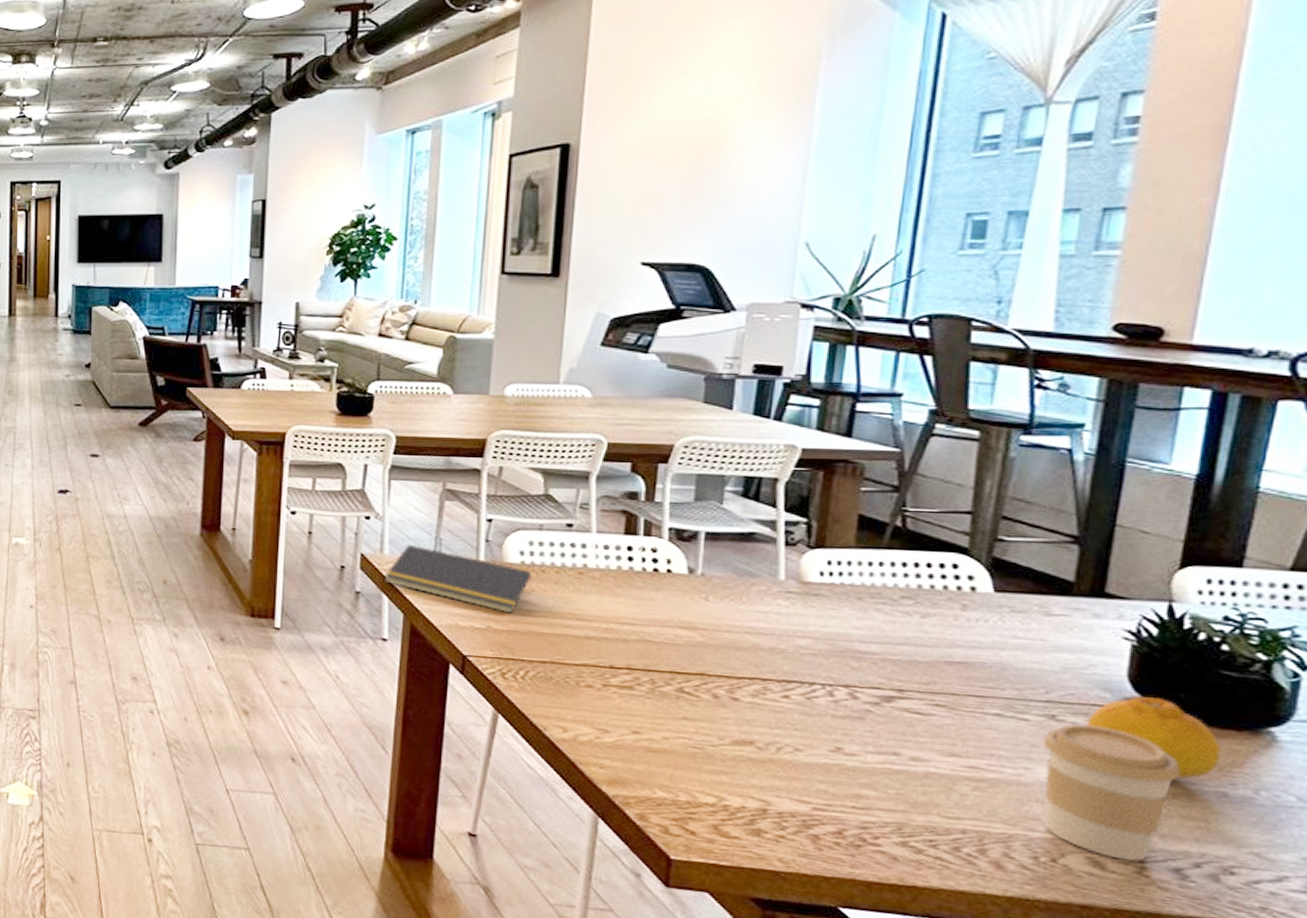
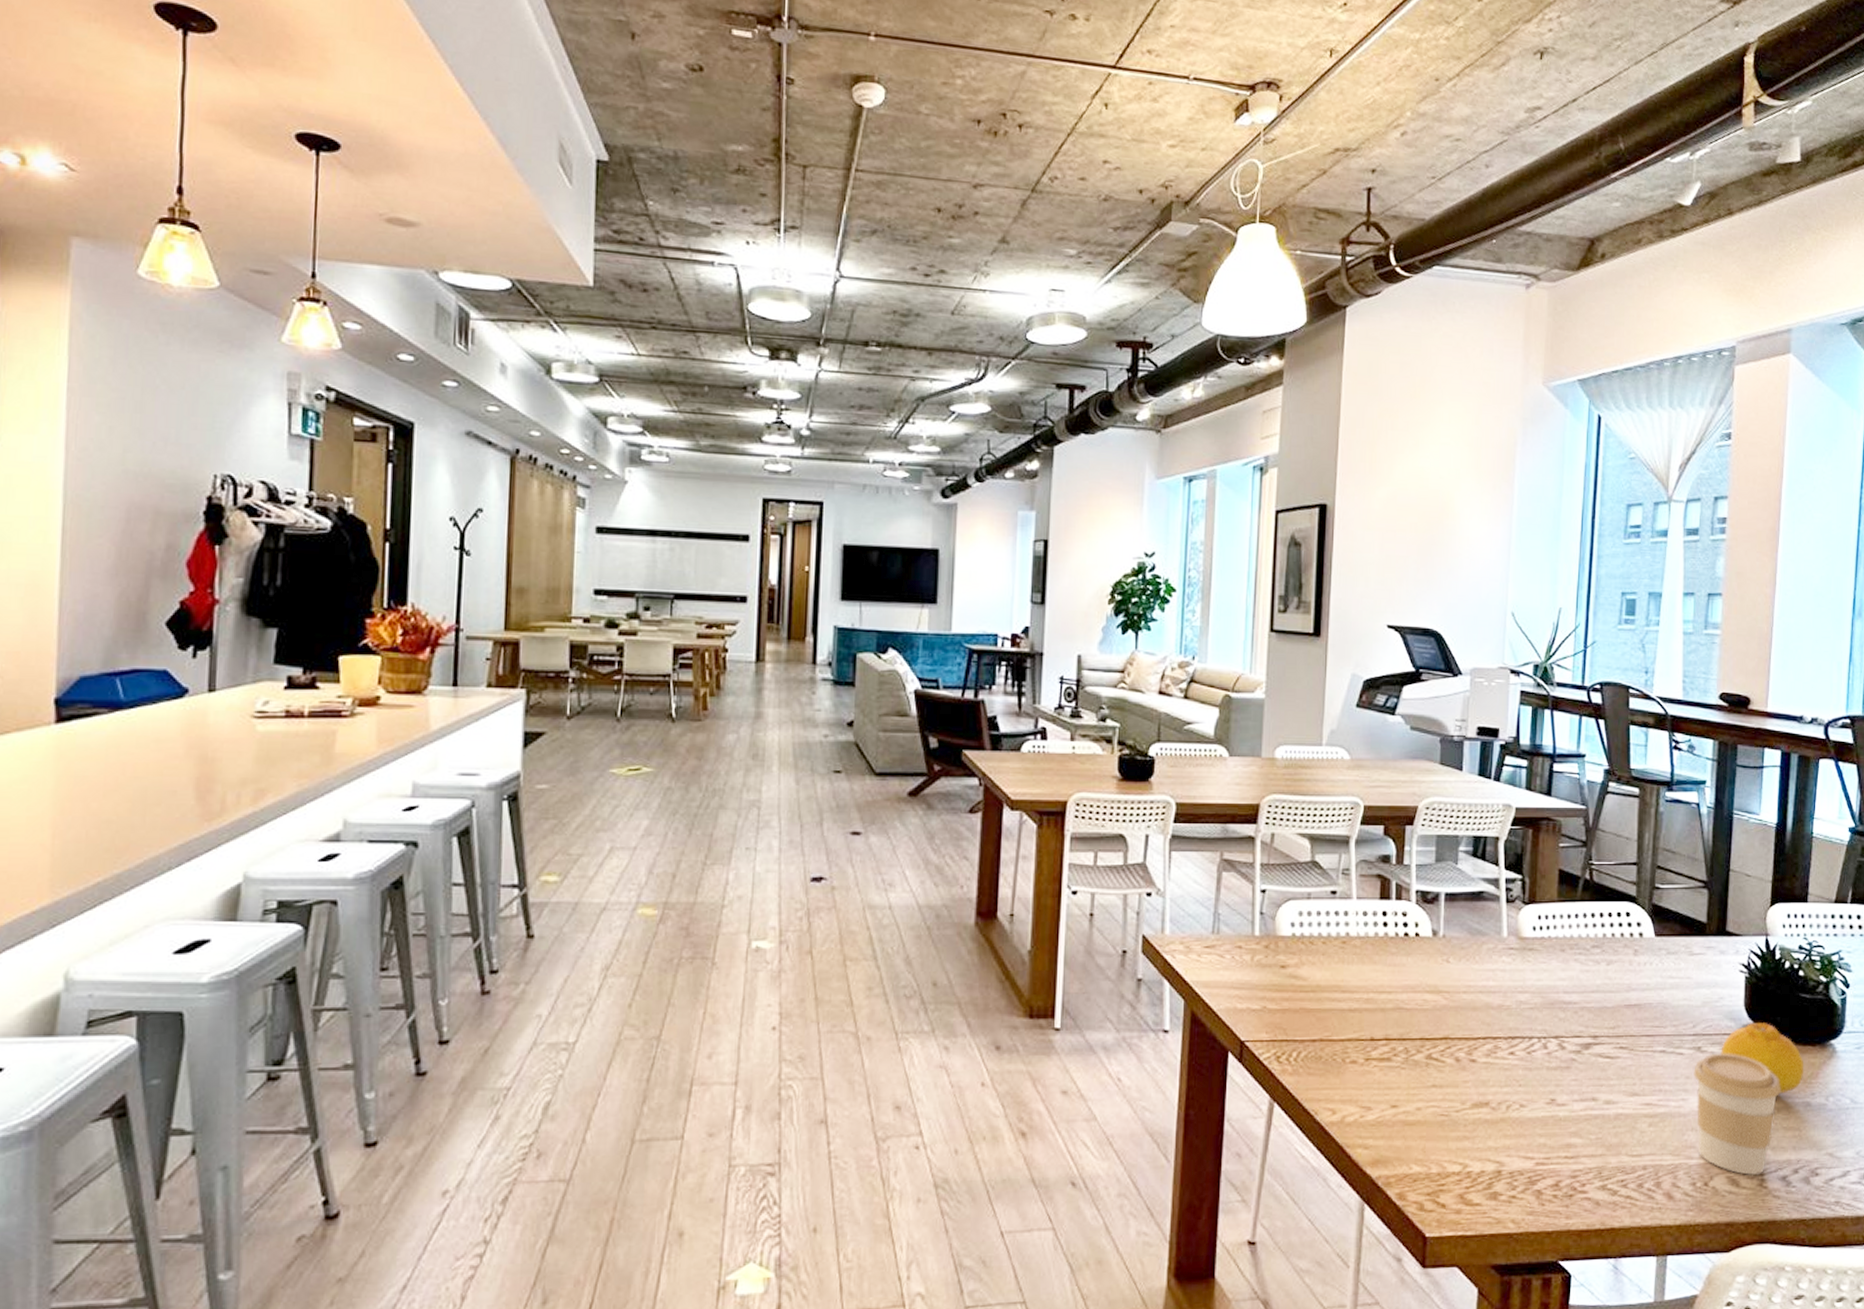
notepad: present [383,544,532,614] -> none [1165,921,1302,991]

